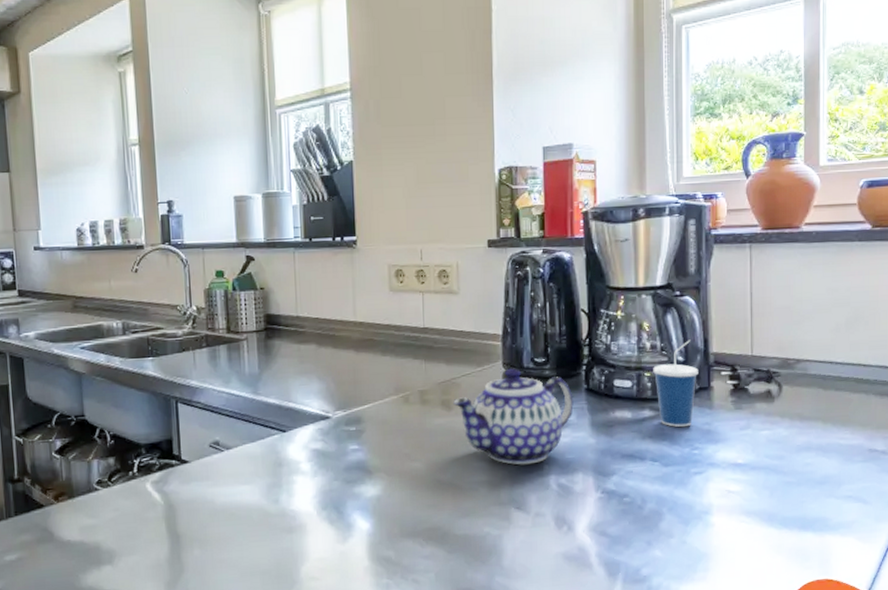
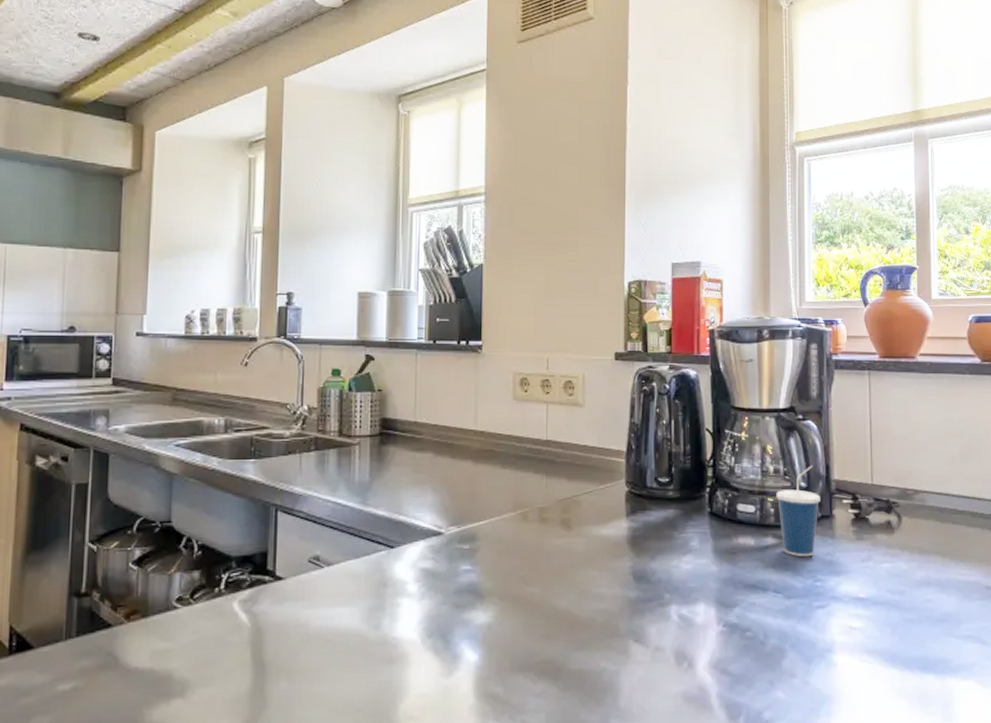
teapot: present [453,368,574,465] -> none [573,487,697,593]

